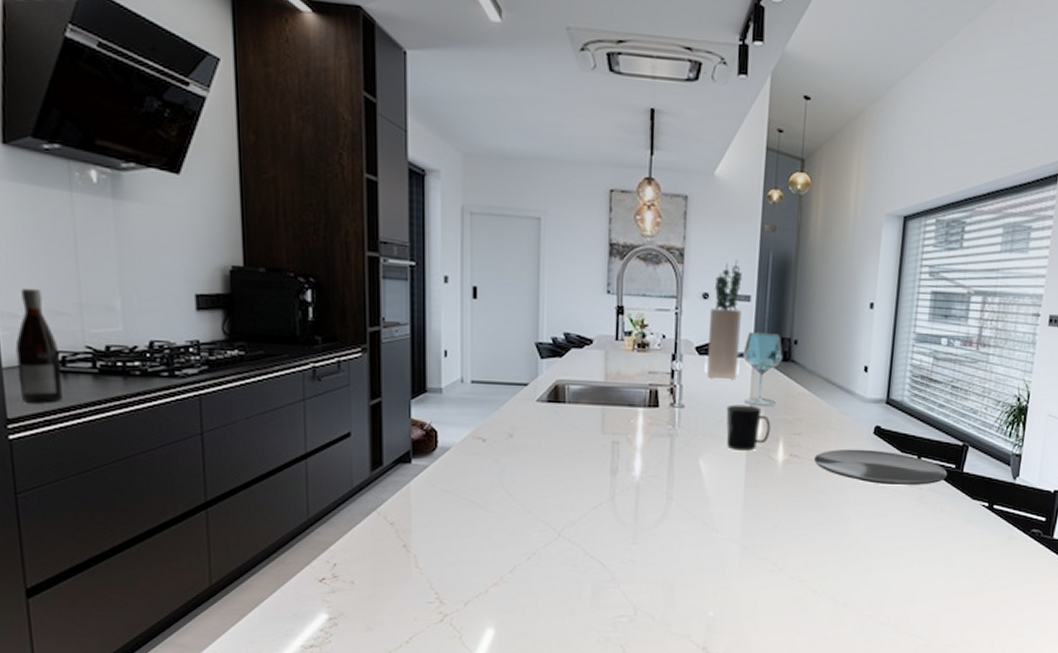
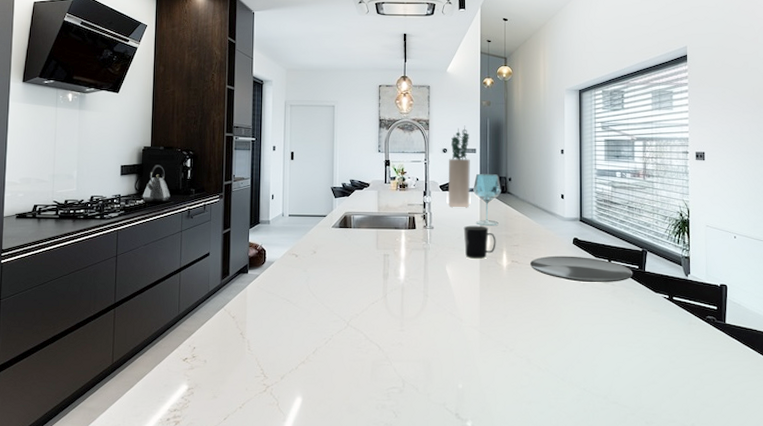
bottle: present [15,287,63,403] -> none [11,166,38,239]
kettle: none [236,296,282,359] -> present [143,165,170,205]

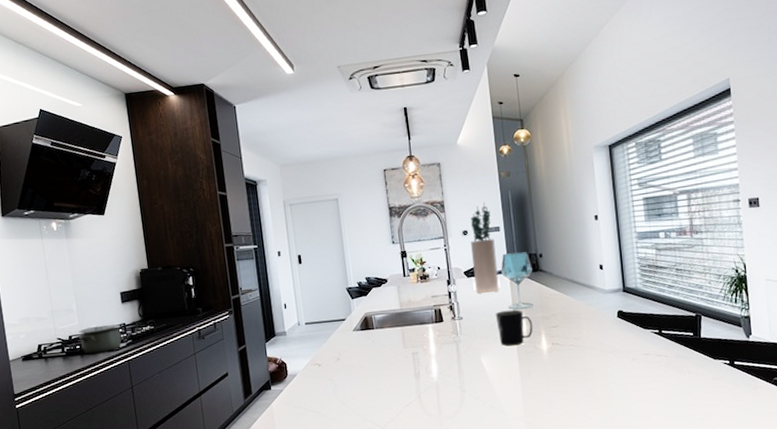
saucepan: none [74,194,115,220] -> present [78,324,122,355]
kettle: present [143,165,170,205] -> none [148,286,177,330]
plate: present [529,255,633,283] -> none [572,330,688,358]

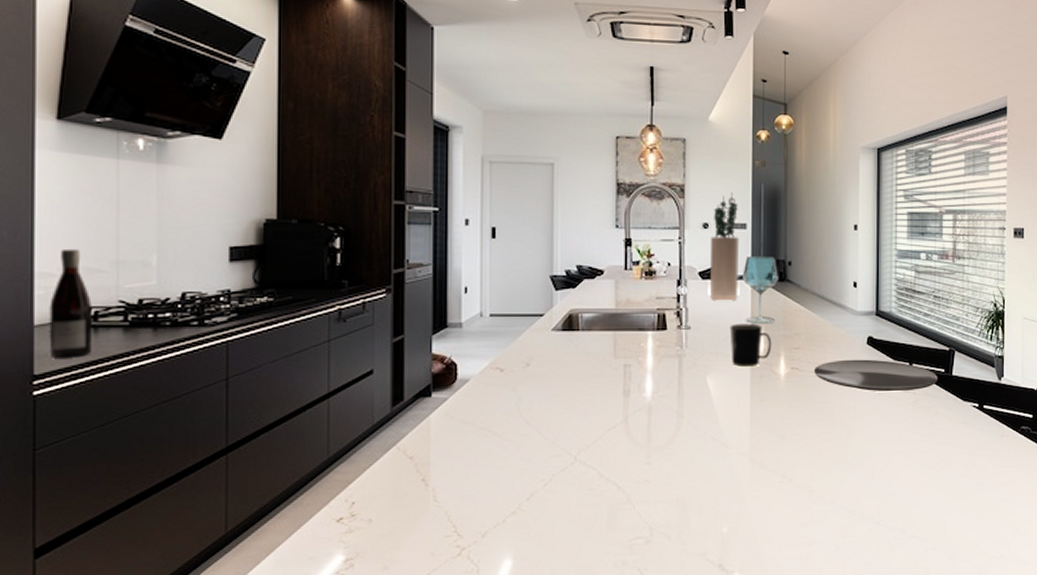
bottle: none [16,305,46,382] -> present [49,248,92,358]
saucepan: present [78,324,122,355] -> none [155,289,222,328]
plate: none [572,330,688,358] -> present [813,359,938,392]

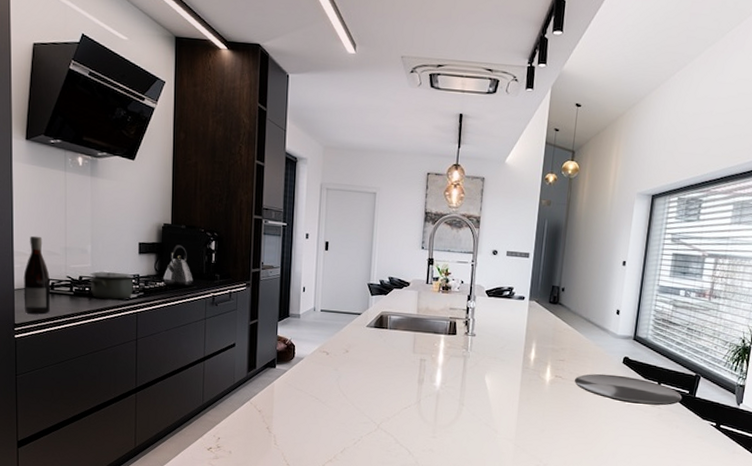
saucepan: none [155,289,222,328] -> present [90,271,133,300]
kettle: none [266,245,310,304] -> present [163,245,193,289]
vase: present [710,192,739,301] -> none [494,226,524,317]
mug: present [729,323,772,368] -> none [506,335,542,372]
wine glass: present [742,255,779,325] -> none [520,281,553,339]

